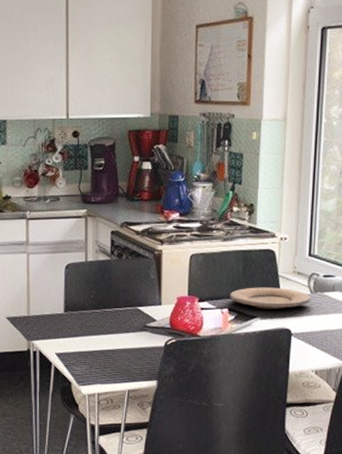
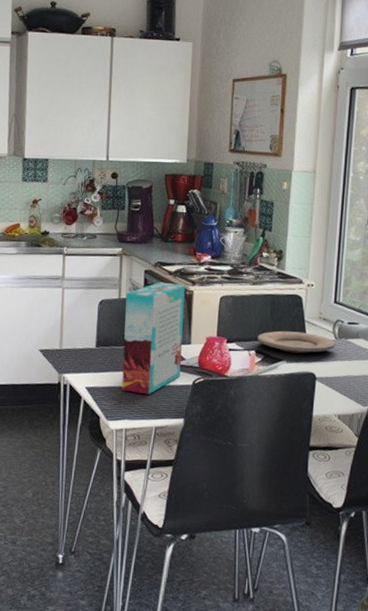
cereal box: none [92,242,153,358] -> present [121,282,185,395]

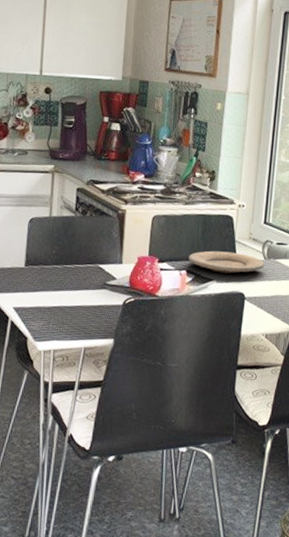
cereal box: present [121,282,185,395] -> none [50,200,117,315]

